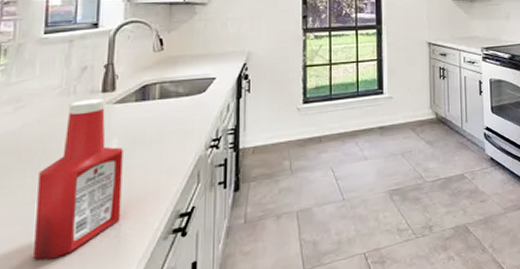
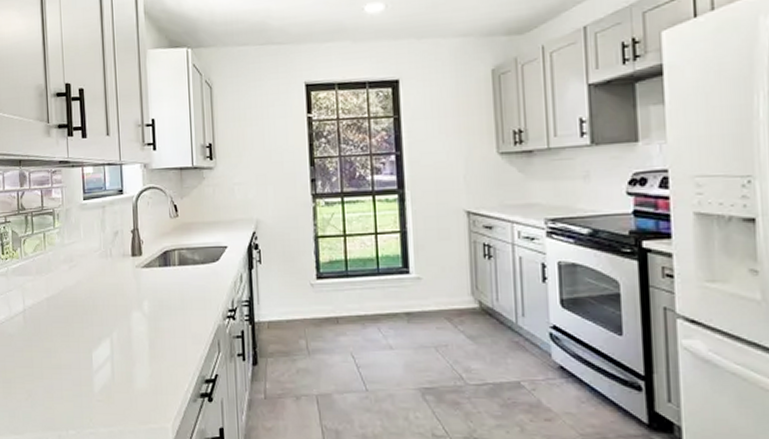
ketchup bottle: present [32,99,123,260] -> none [92,263,157,402]

